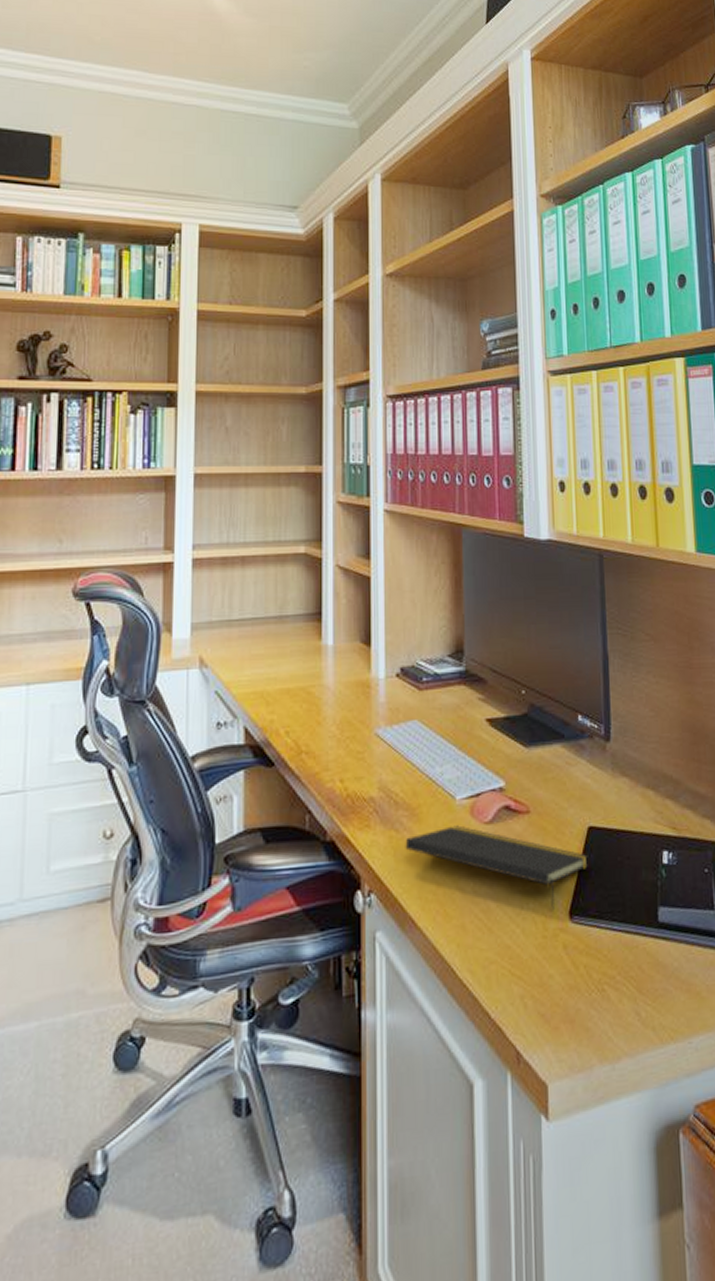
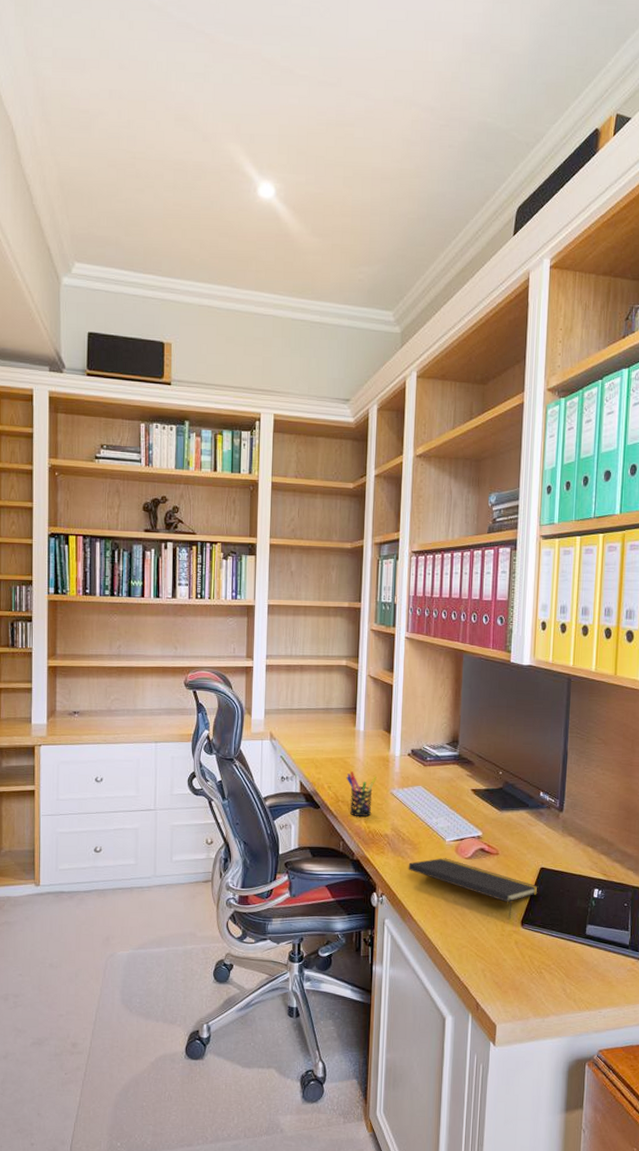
pen holder: none [311,706,356,774] -> present [346,771,378,817]

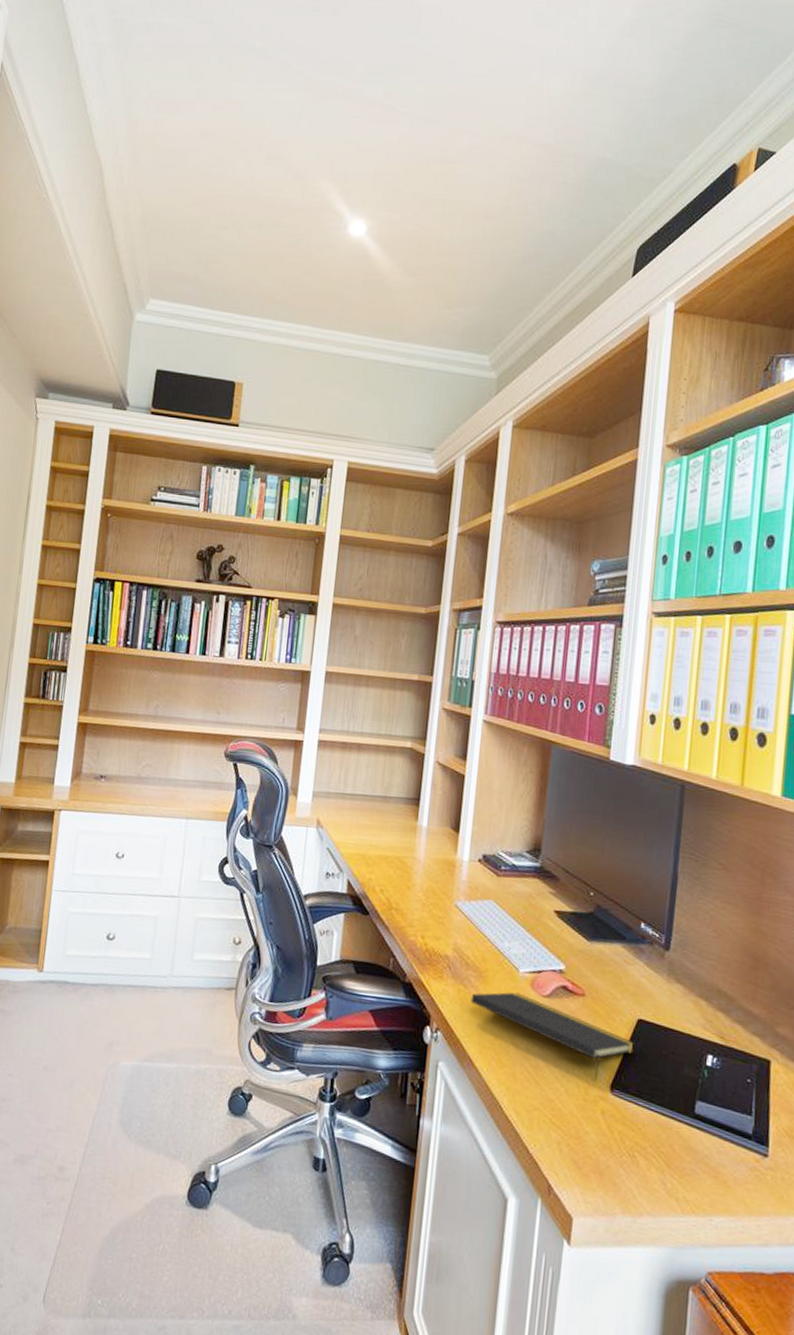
pen holder: present [346,771,378,817] -> none [402,874,440,931]

